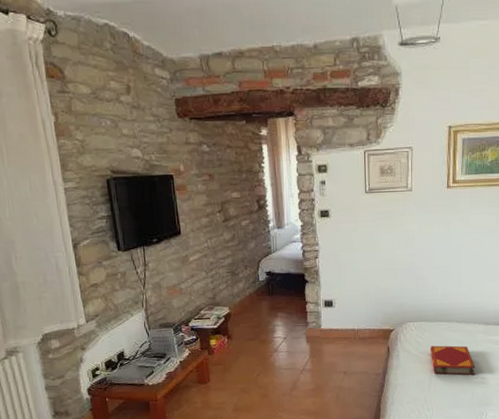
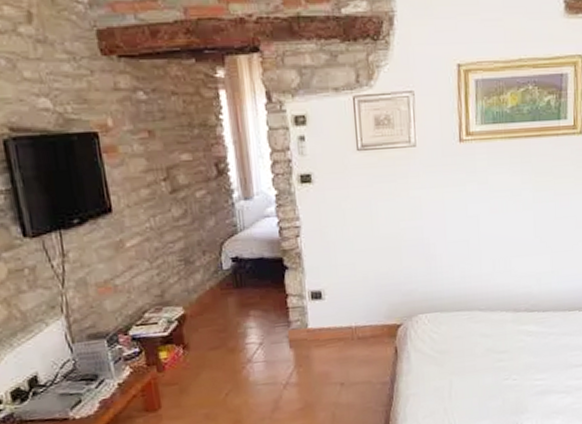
hardback book: present [430,345,476,375] -> none [448,340,506,378]

